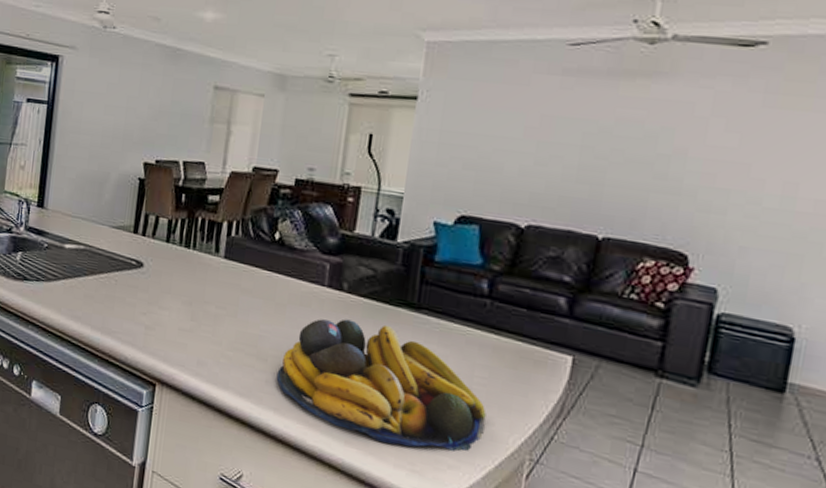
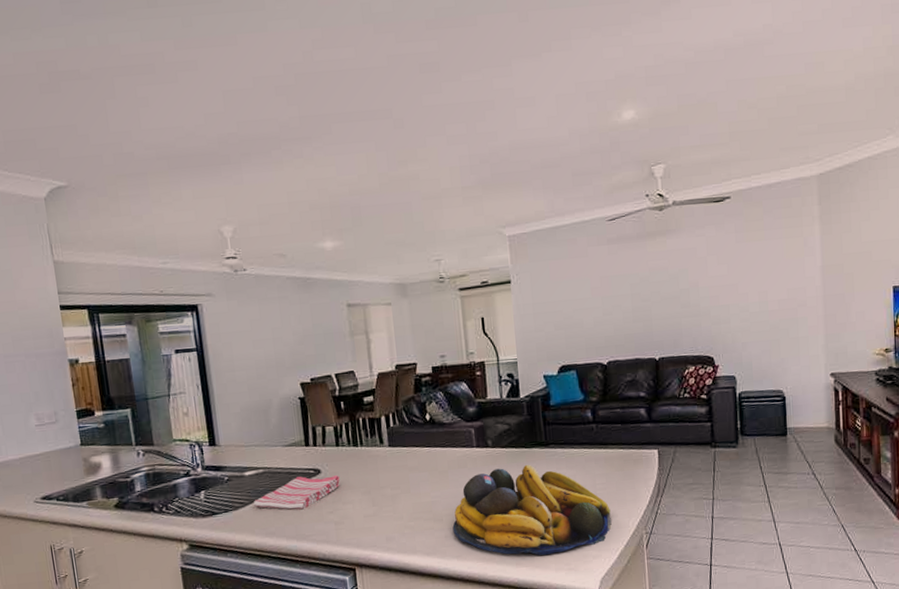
dish towel: none [66,264,162,302] -> present [253,475,340,510]

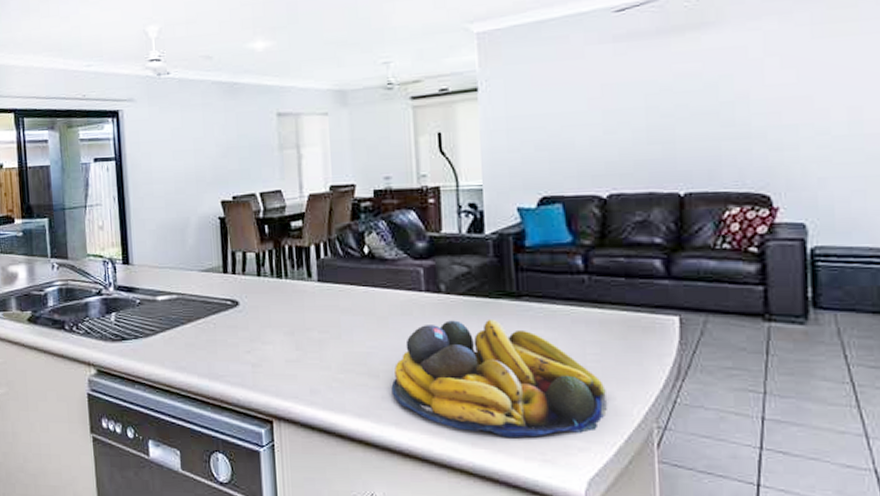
dish towel: present [253,475,340,510] -> none [164,307,260,345]

